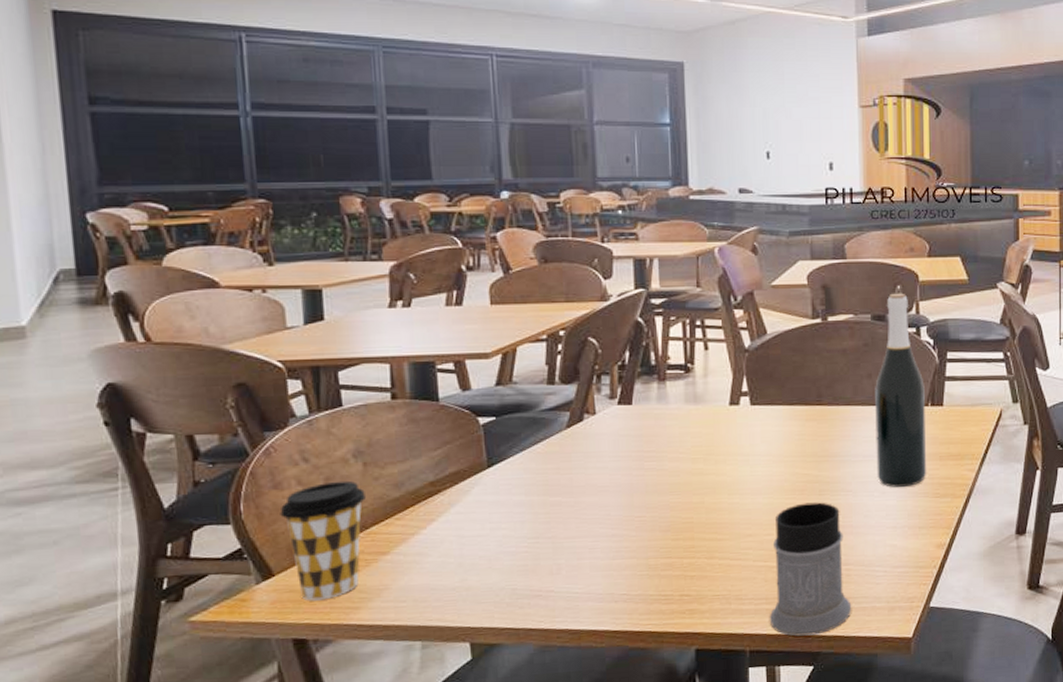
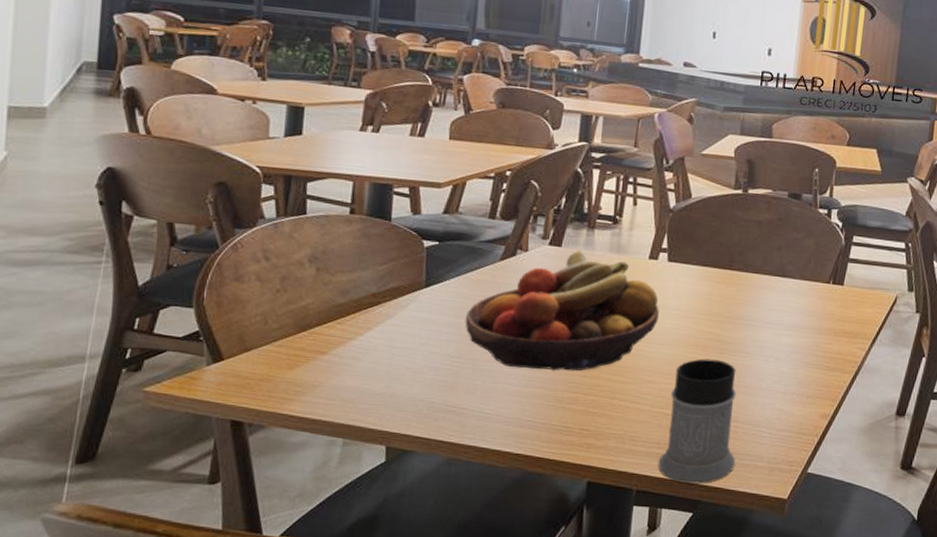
coffee cup: present [280,480,367,601] -> none [237,281,315,388]
fruit bowl: none [537,404,748,541] -> present [465,249,659,372]
wine bottle: present [875,293,927,487] -> none [774,175,829,357]

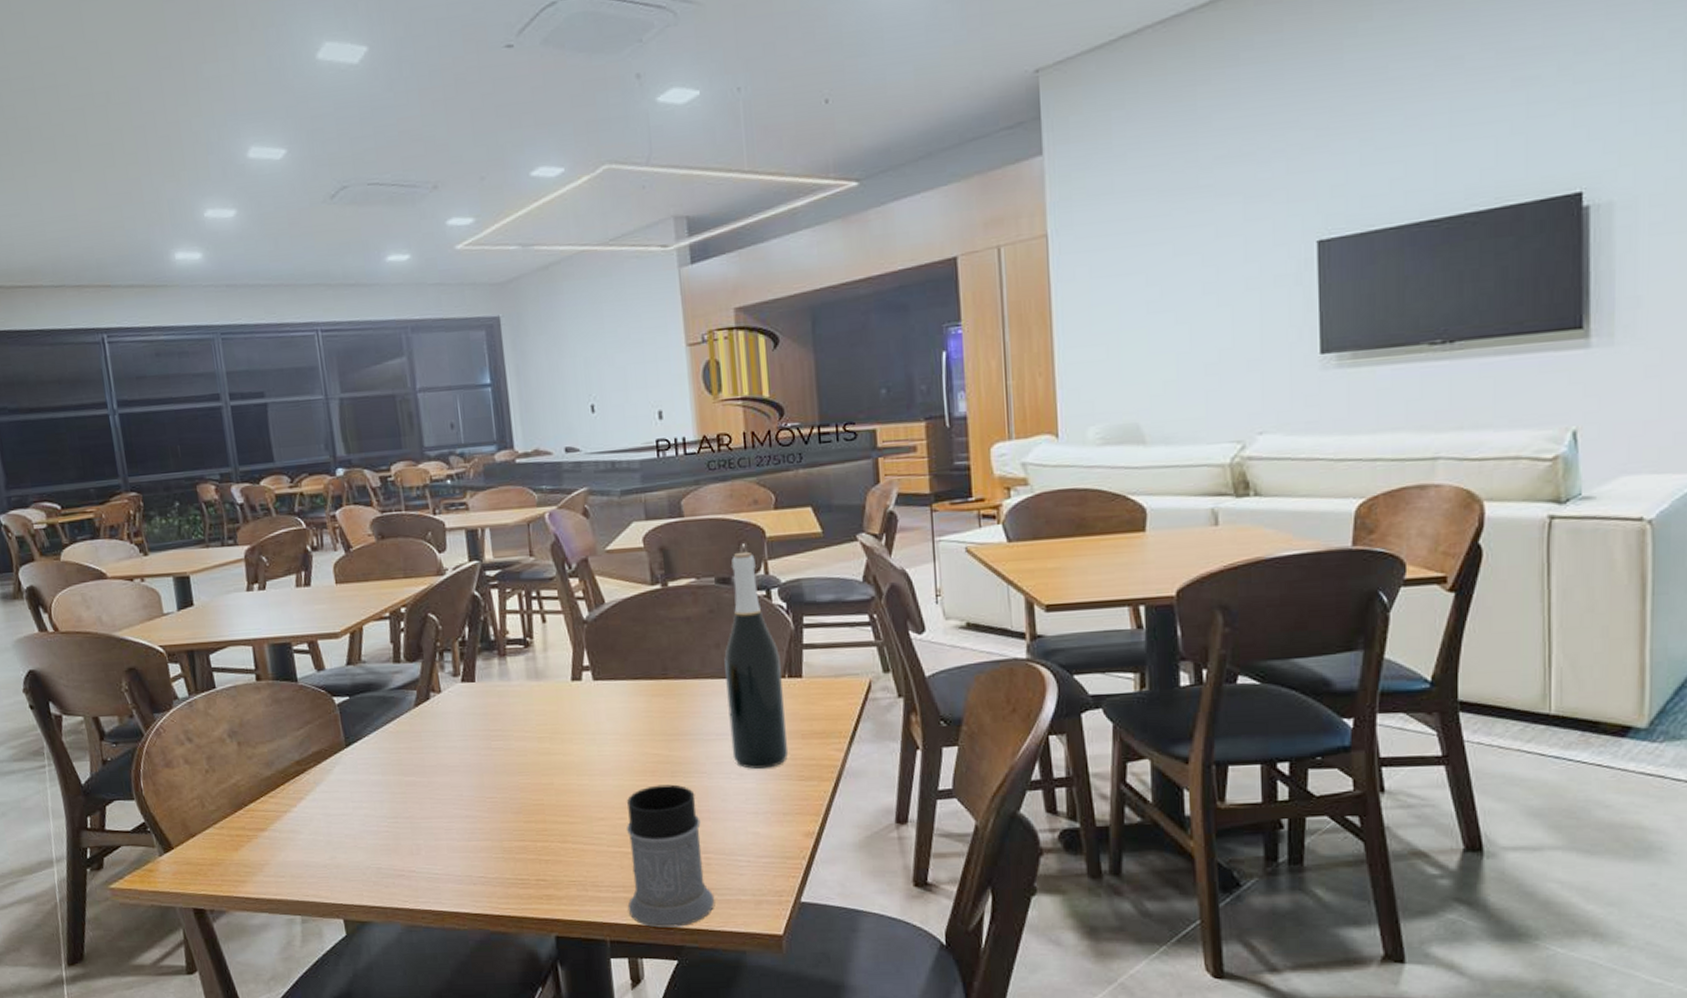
fruit bowl: present [465,249,659,372] -> none [392,681,596,821]
wine bottle: none [774,175,829,357] -> present [724,551,789,769]

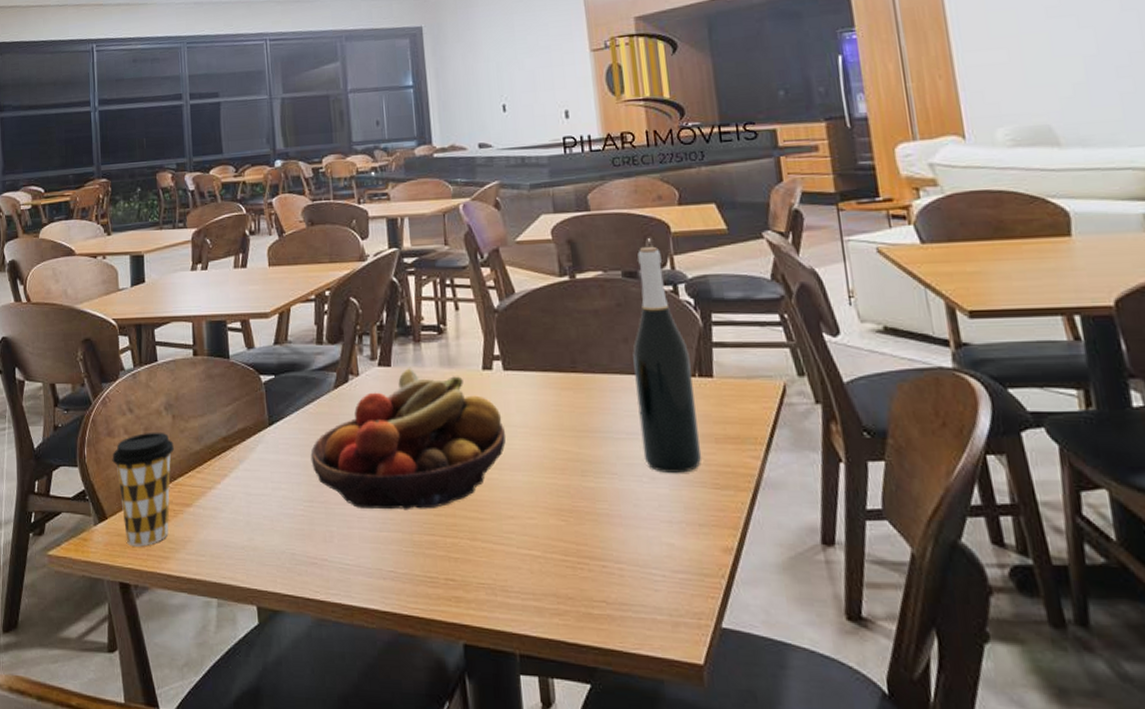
coffee cup: none [173,759,243,874] -> present [112,432,175,547]
fruit bowl: none [392,681,596,821] -> present [310,367,506,511]
mug: present [627,784,715,928] -> none [537,484,629,646]

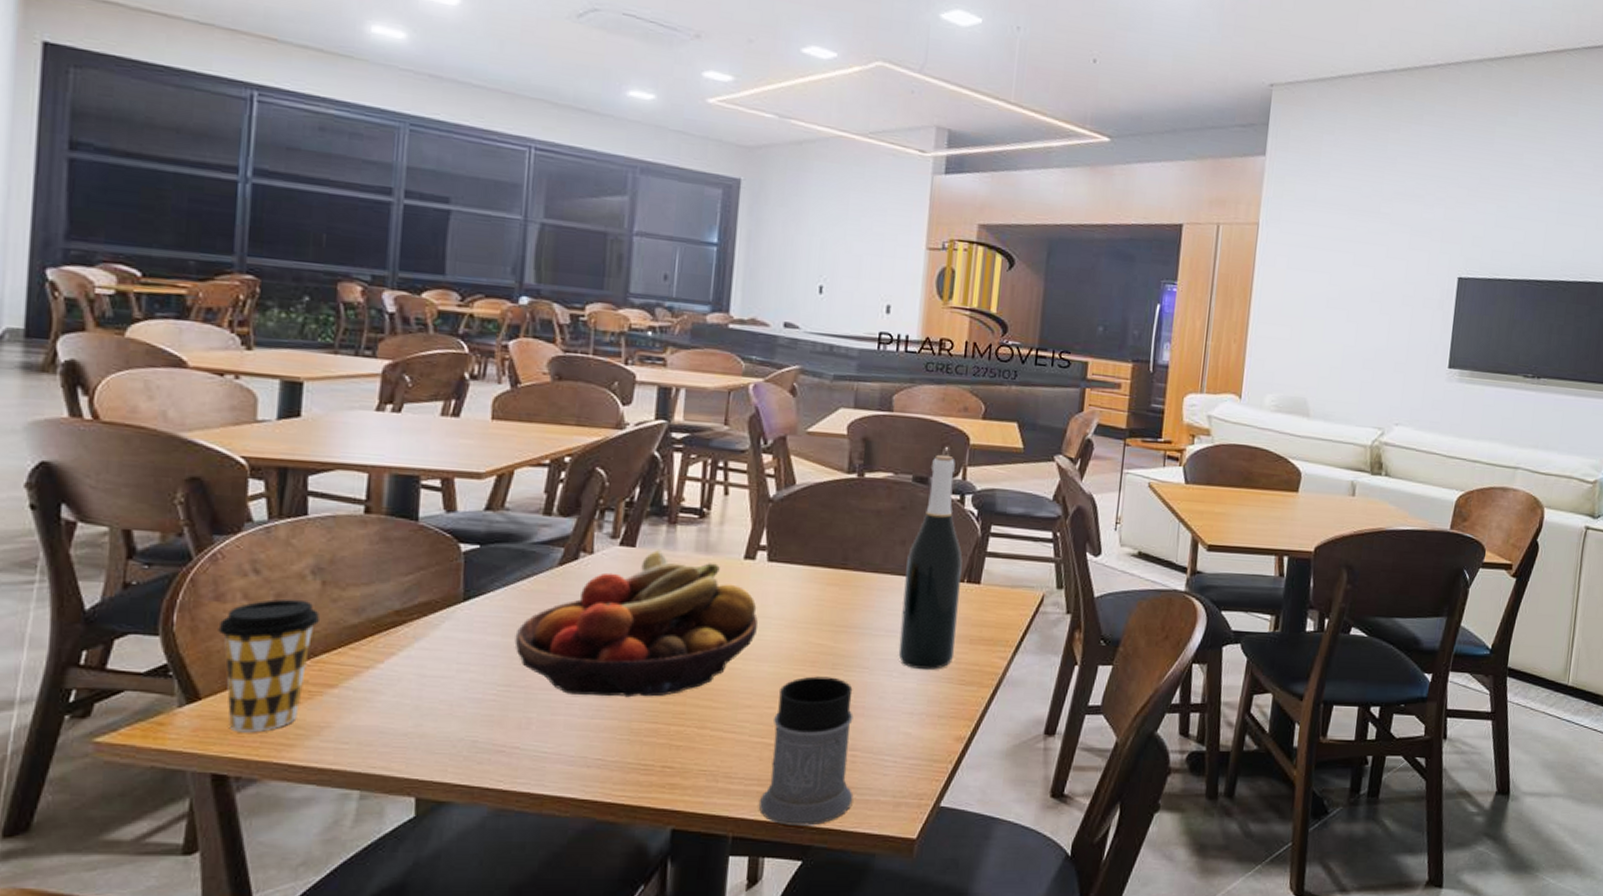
mug: none [537,484,629,646] -> present [758,676,854,826]

